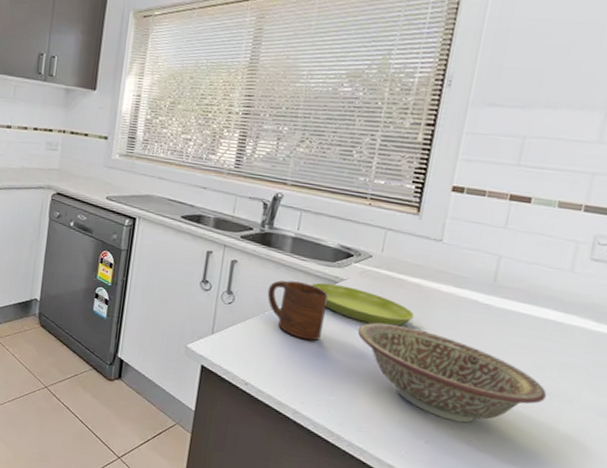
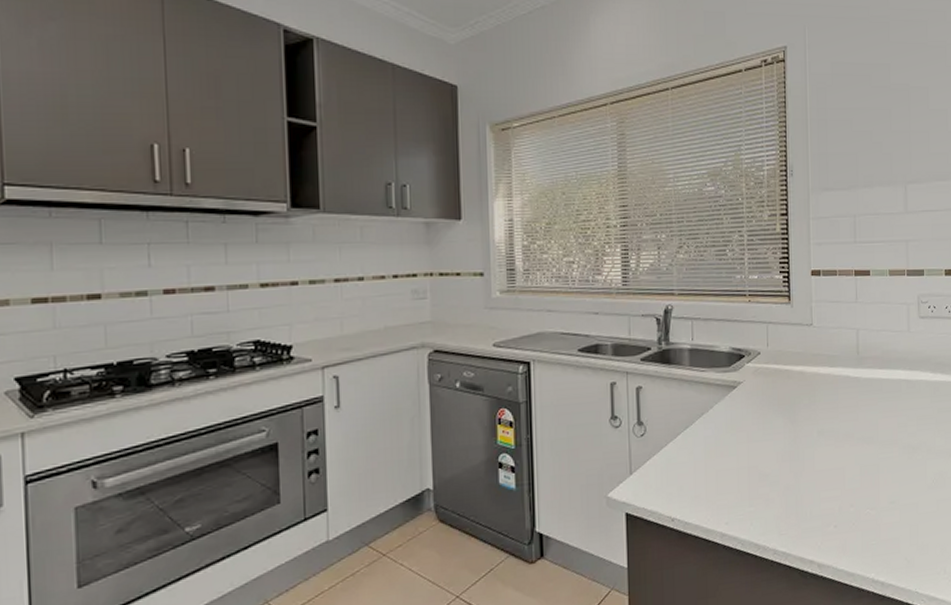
cup: present [267,280,328,341] -> none [675,394,731,455]
saucer: present [311,282,415,326] -> none [714,388,805,423]
decorative bowl: present [357,322,547,423] -> none [761,416,912,499]

